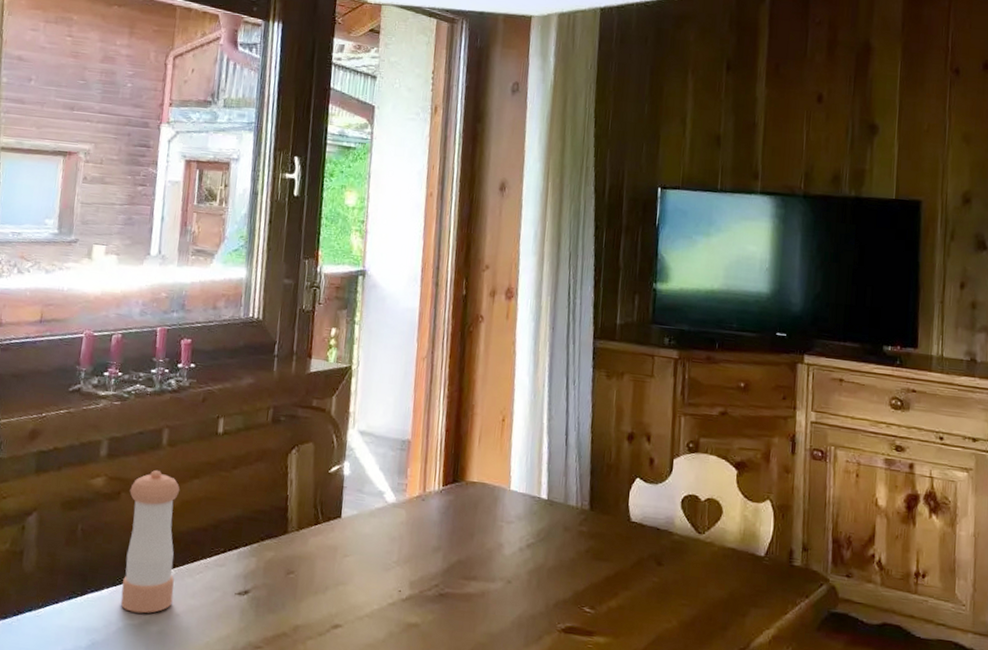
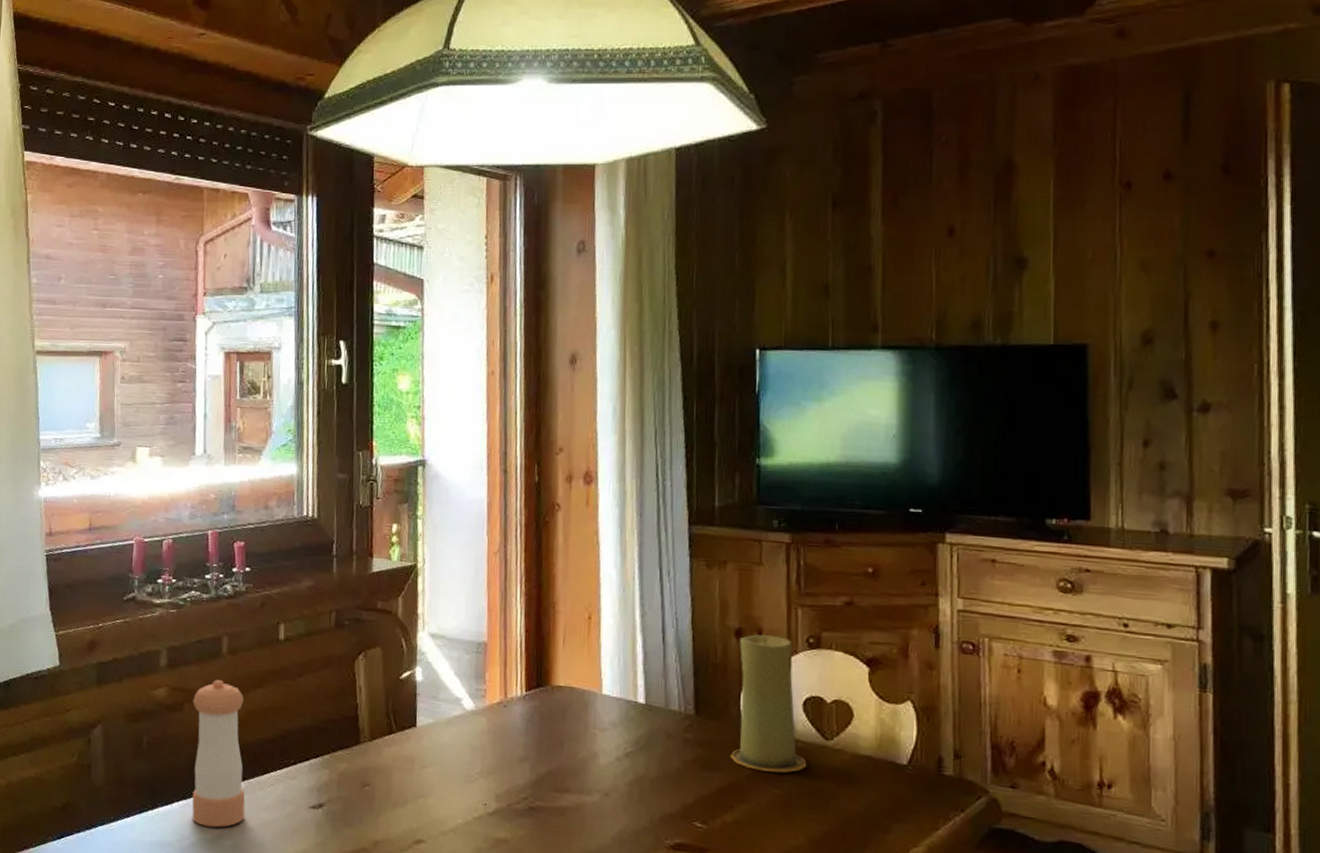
candle: none [618,438,682,563] -> present [731,634,807,773]

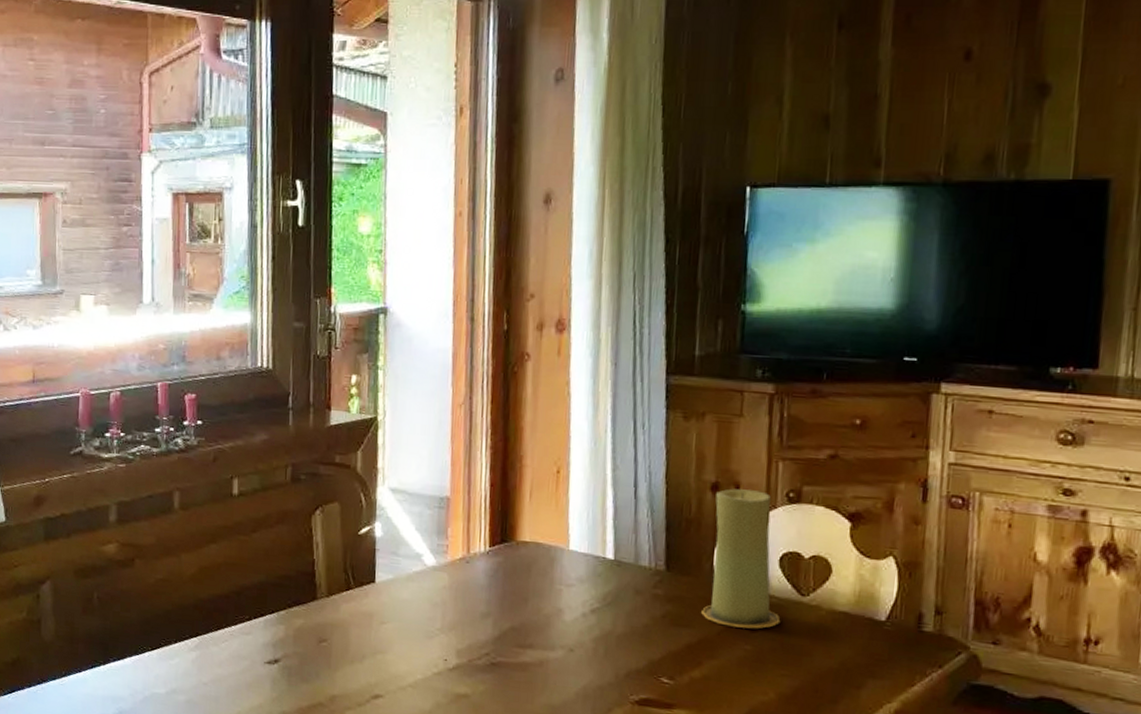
pepper shaker: present [192,679,246,828] -> none [144,535,199,683]

